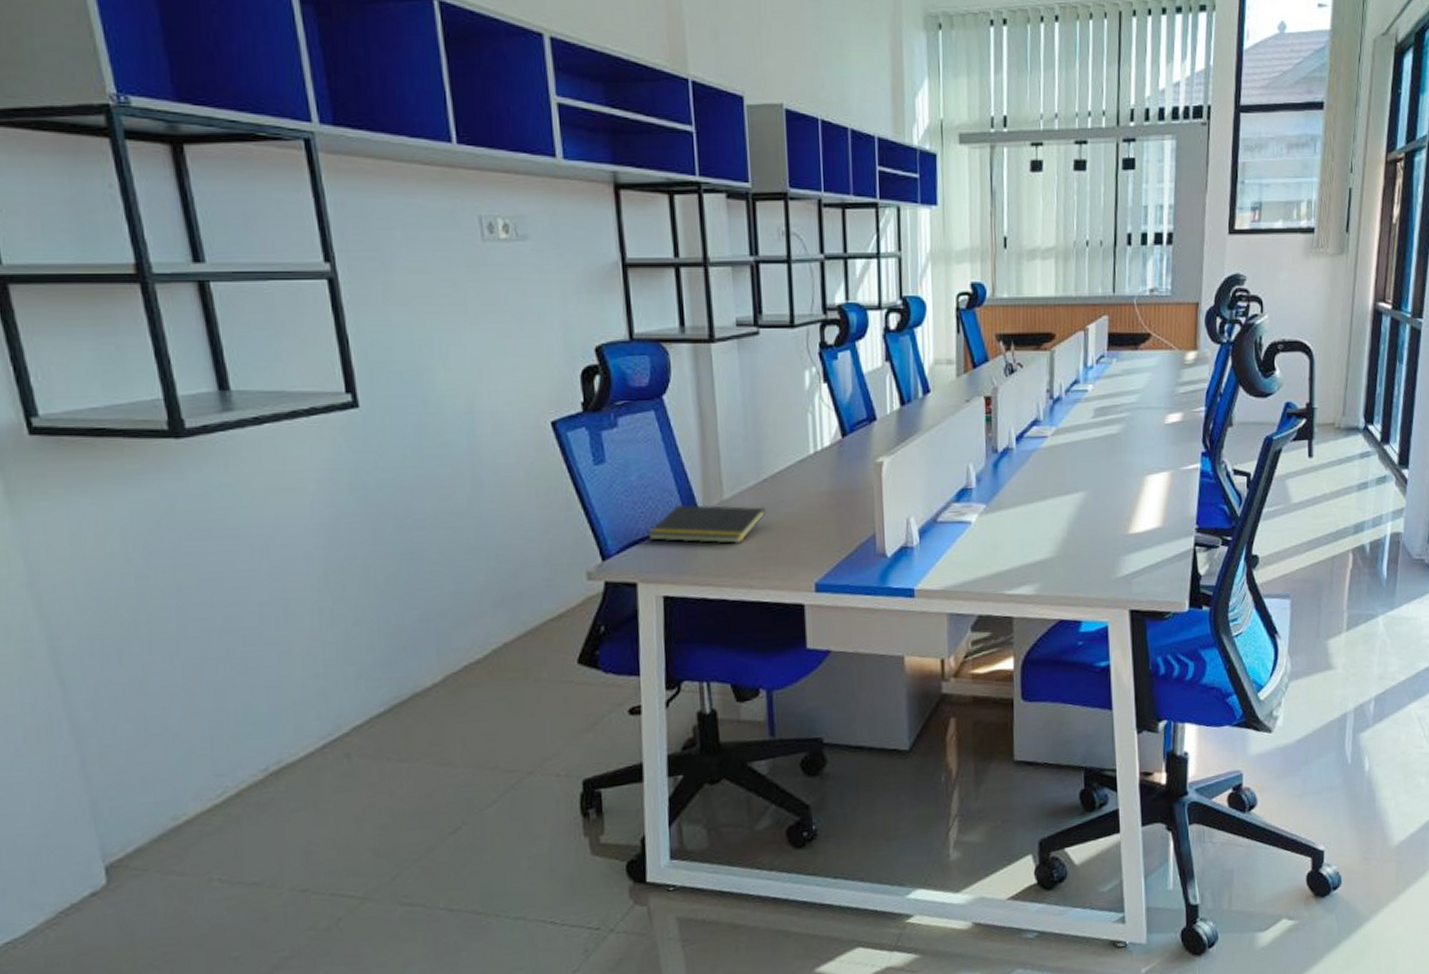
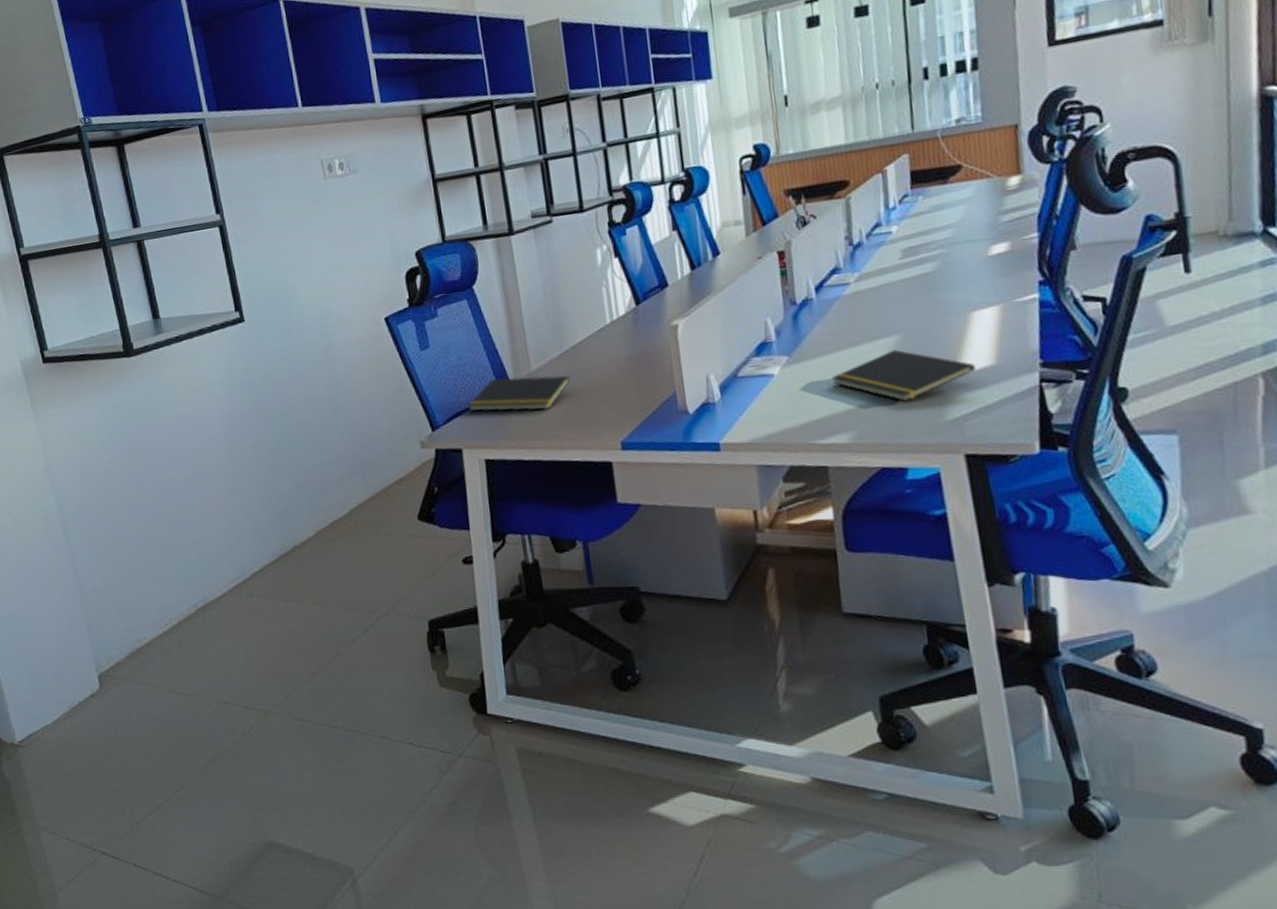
notepad: none [1023,505,1145,557] -> present [832,349,975,402]

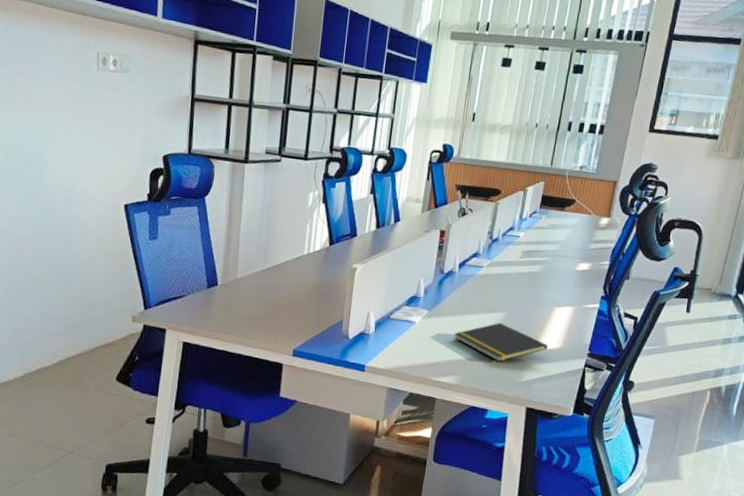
notepad: present [468,375,570,412] -> none [179,277,266,312]

